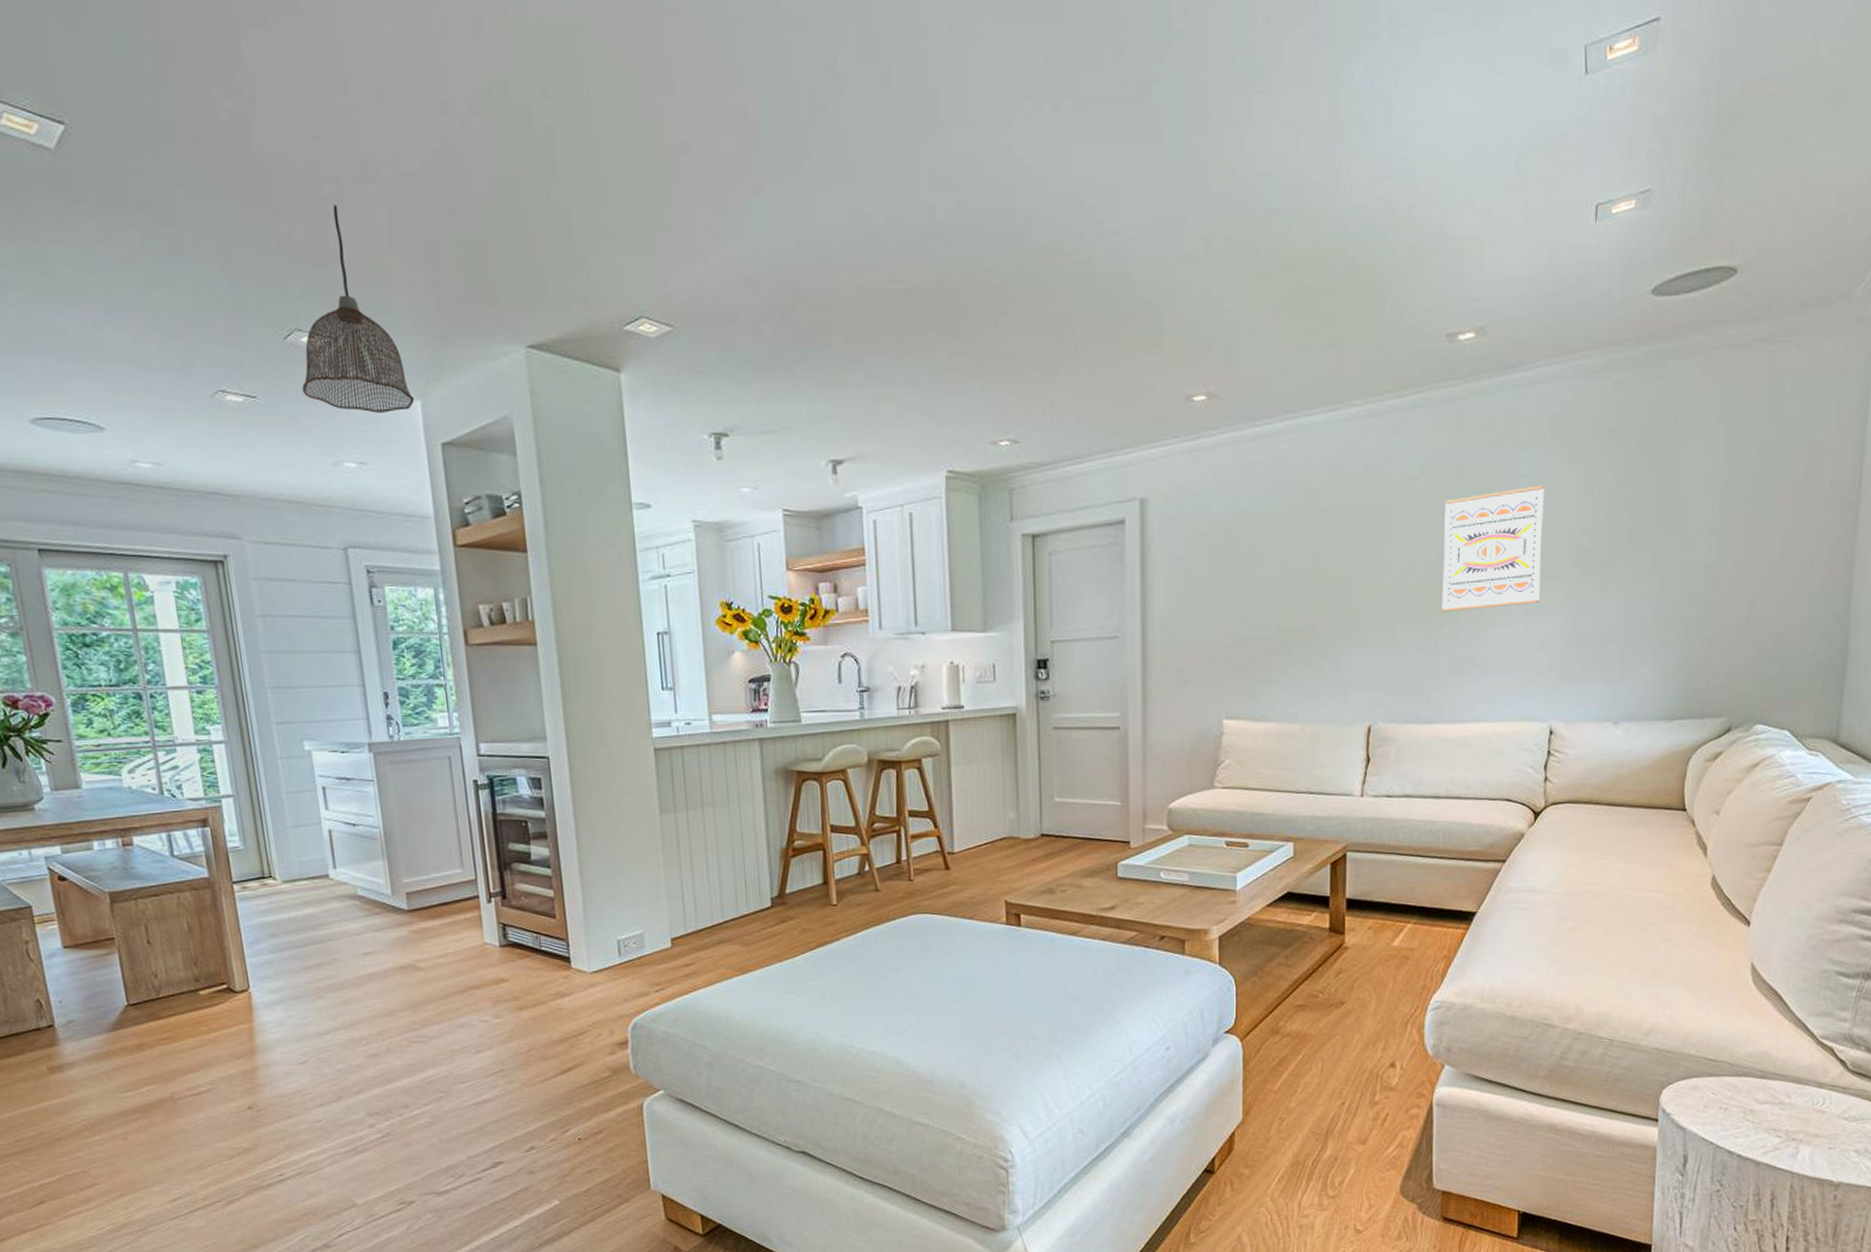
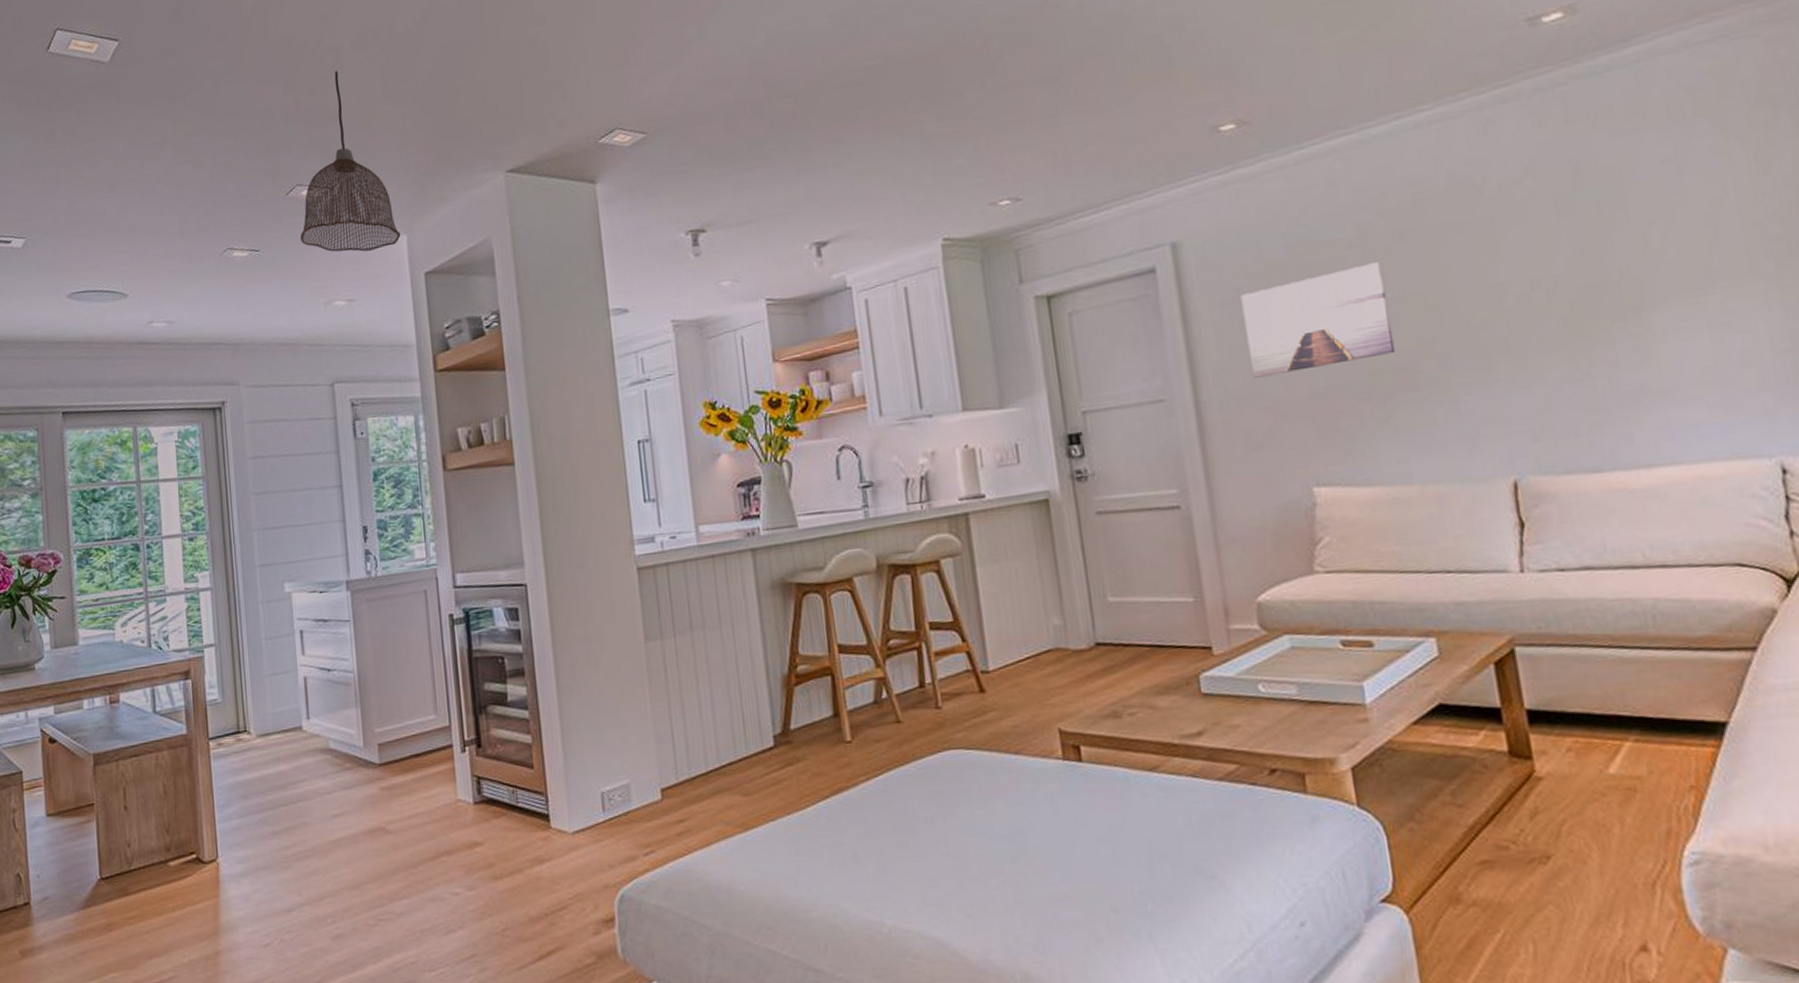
wall art: none [1190,535,1302,625] -> present [1240,262,1396,378]
wall art: present [1441,485,1545,612] -> none [1564,168,1725,333]

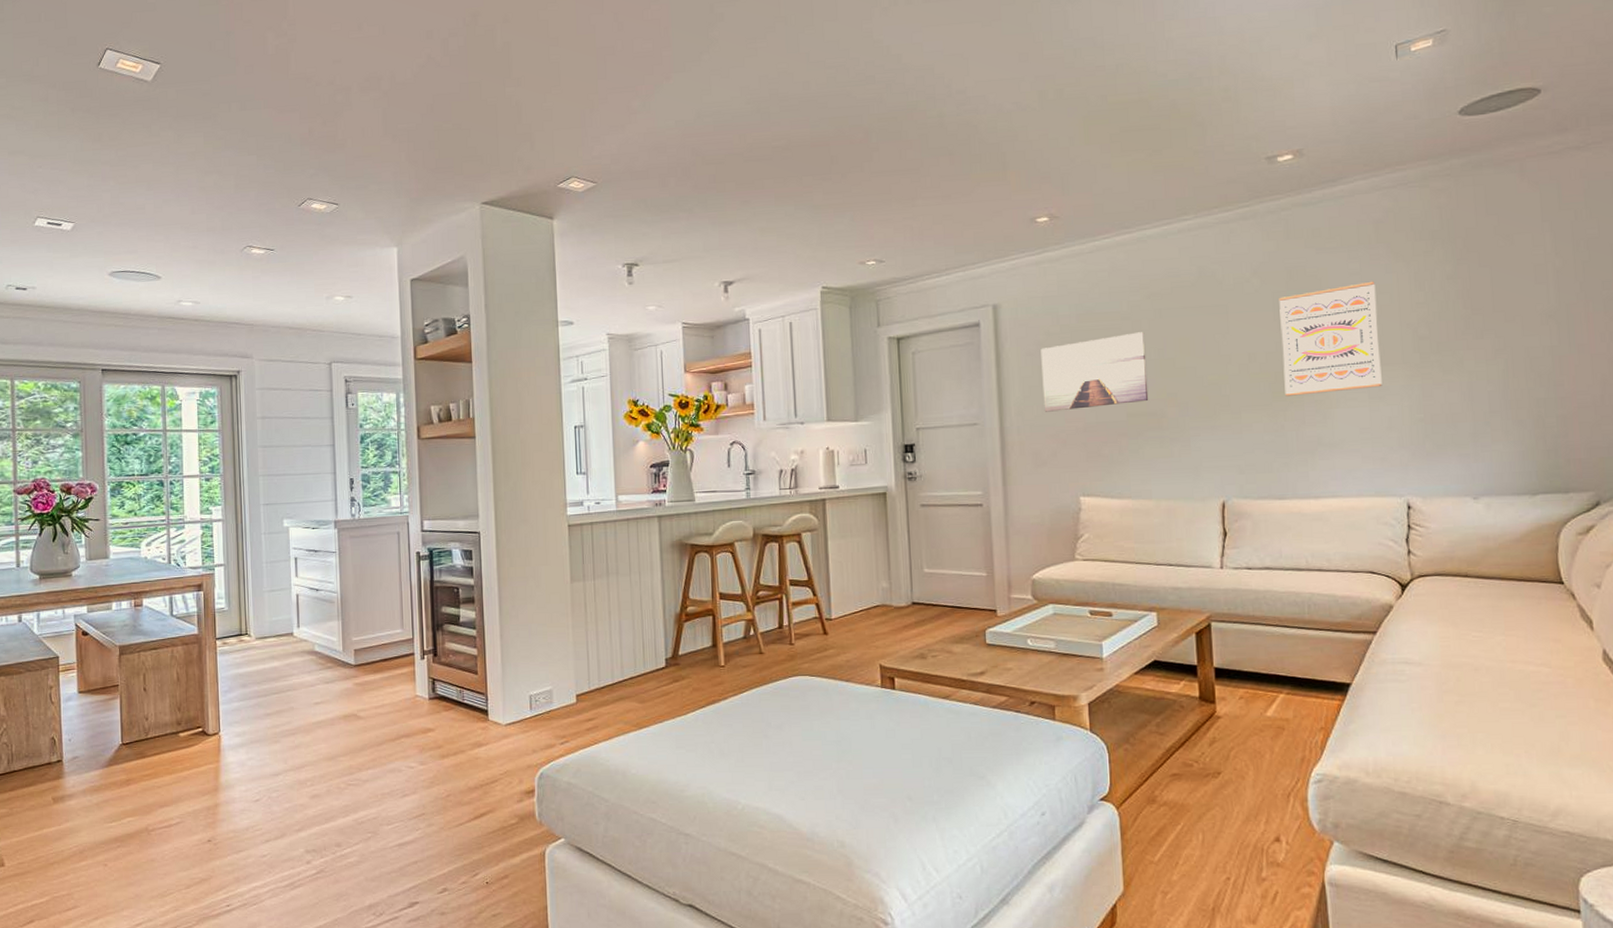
pendant lamp: present [300,71,401,252] -> none [308,108,392,258]
wall art: none [1564,168,1725,333] -> present [1279,281,1382,396]

